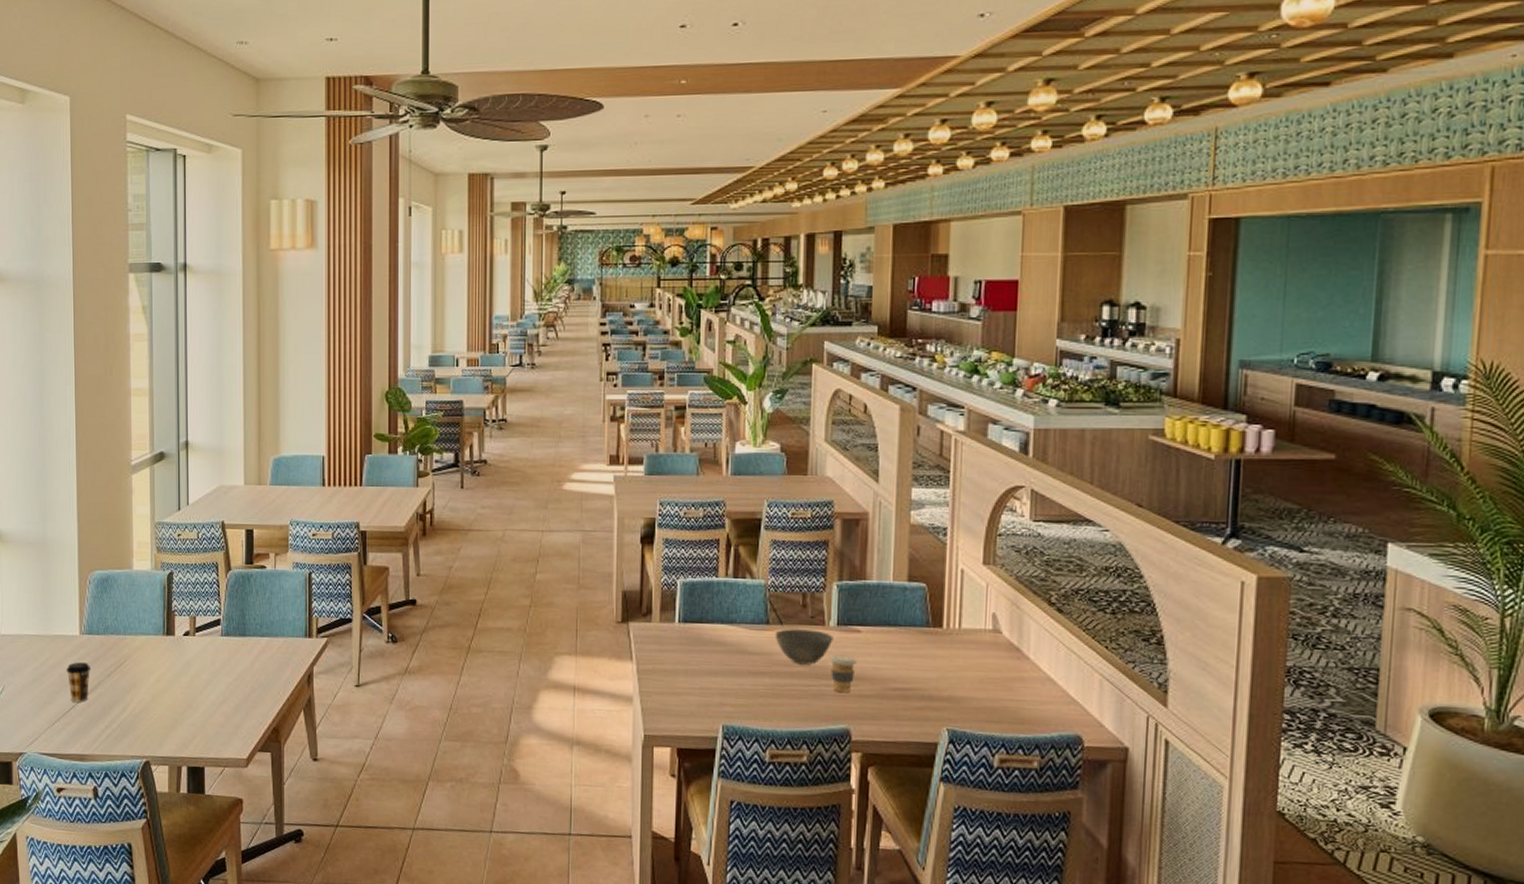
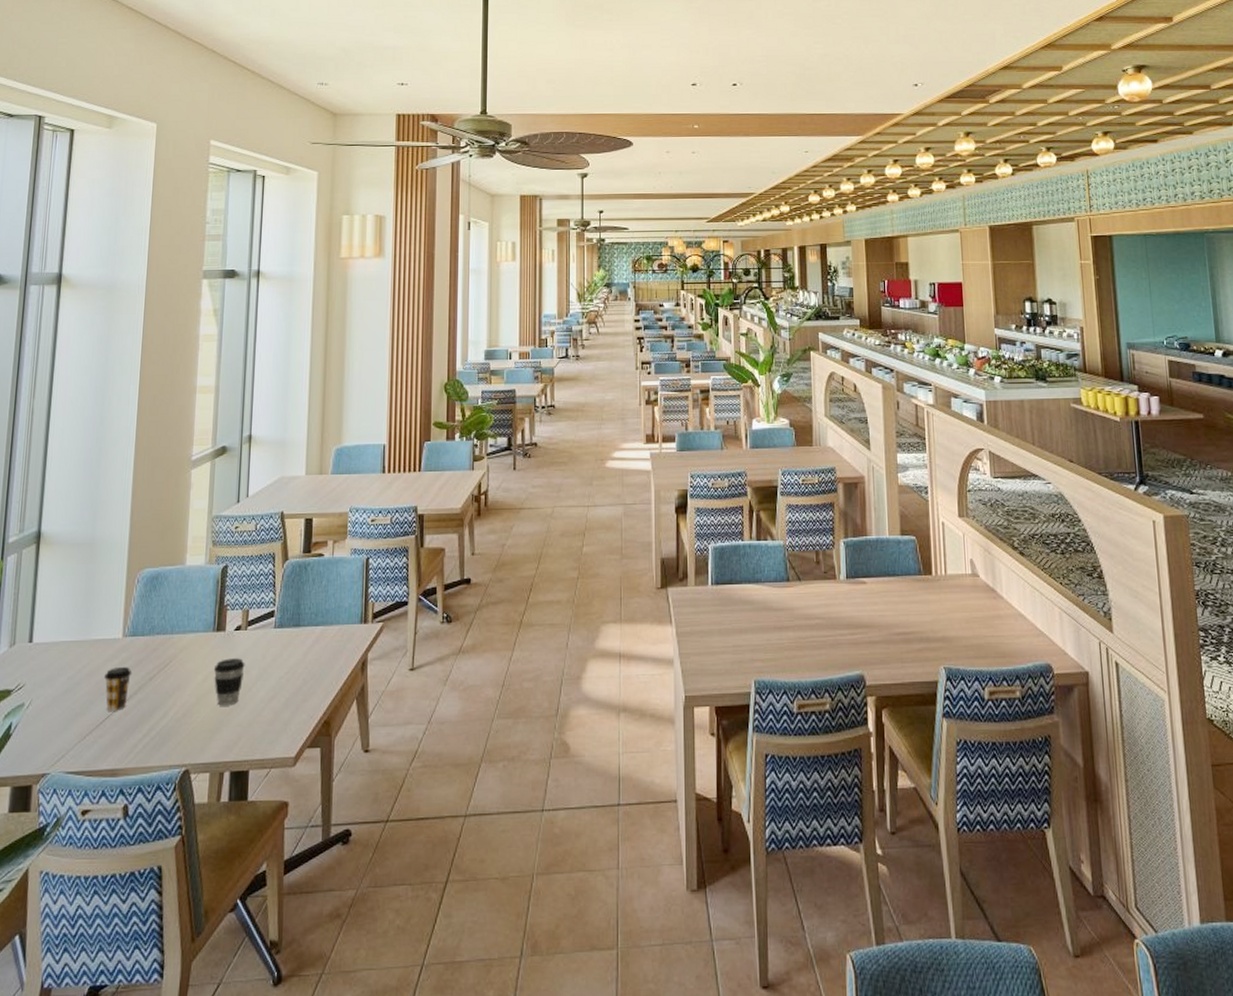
coffee cup: none [166,662,195,706] -> present [213,658,245,706]
bowl: present [775,629,834,665] -> none [795,584,844,617]
coffee cup: present [830,655,856,693] -> none [842,605,865,641]

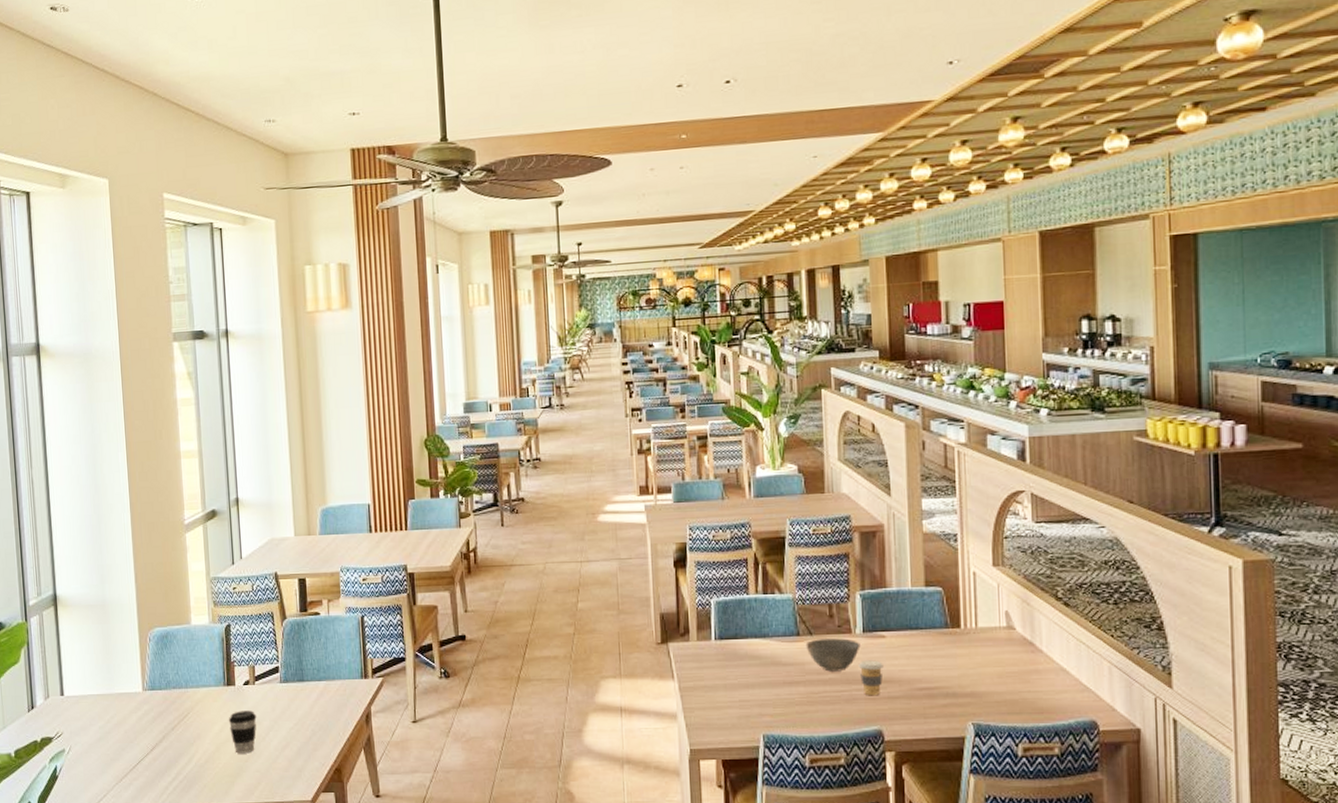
coffee cup: present [104,666,133,711] -> none [131,717,156,757]
bowl: none [795,584,844,617] -> present [805,638,861,672]
coffee cup: none [842,605,865,641] -> present [858,660,883,696]

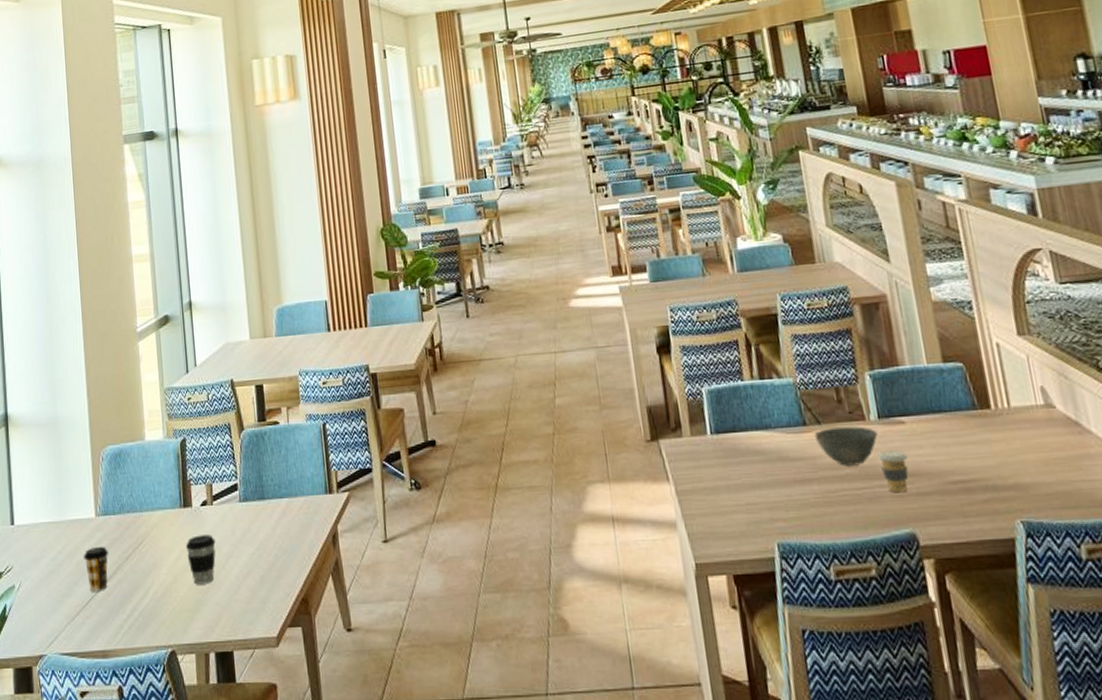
coffee cup: none [131,717,156,757] -> present [84,546,109,592]

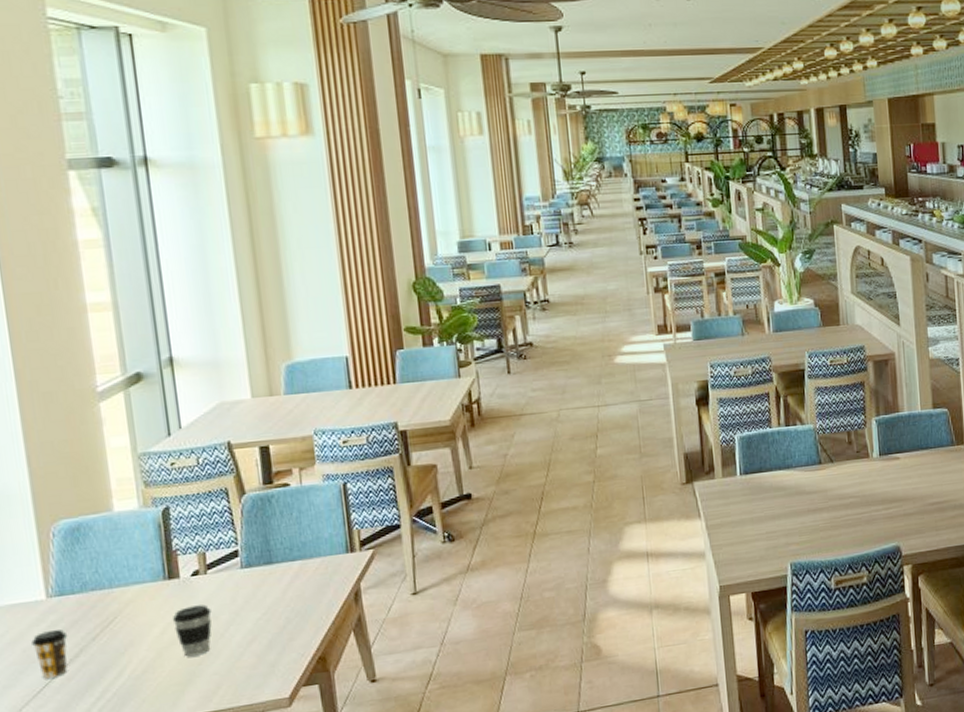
bowl: present [814,426,878,466] -> none [827,463,878,496]
coffee cup: present [878,450,909,493] -> none [876,481,899,515]

